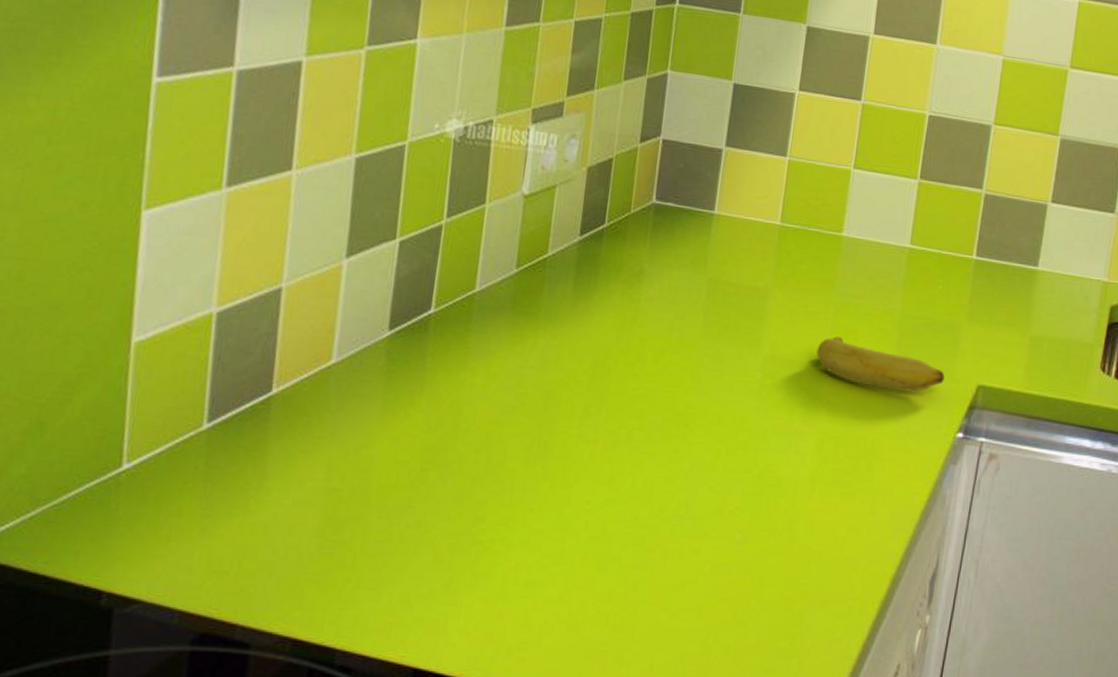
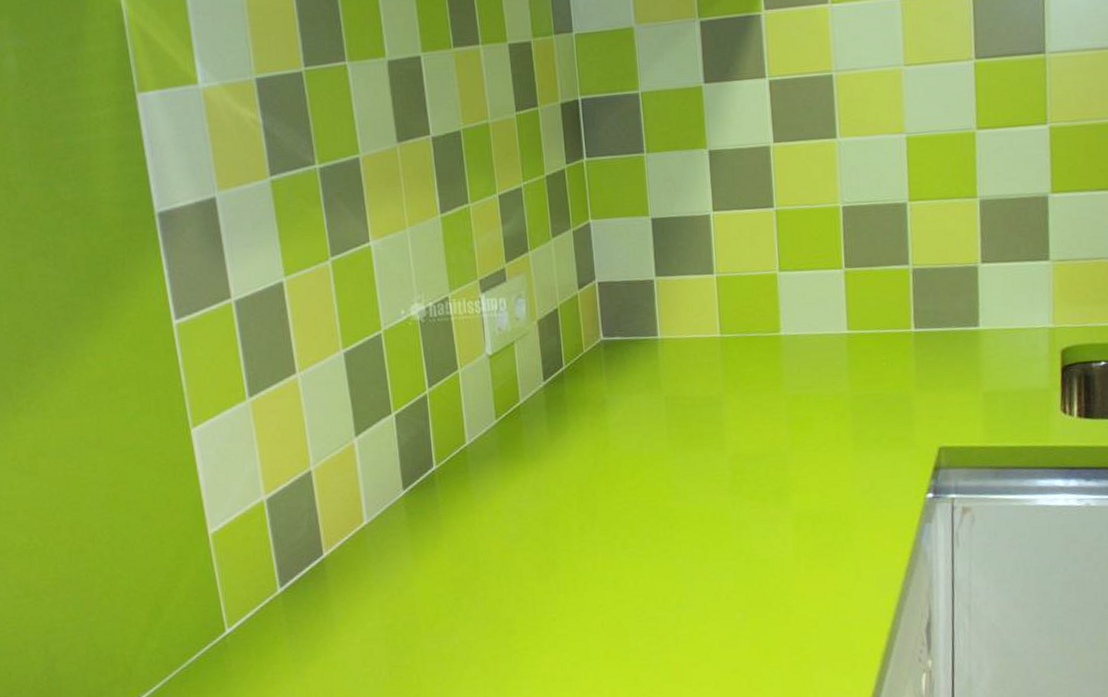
banana: present [816,336,945,392] -> none [777,426,905,466]

